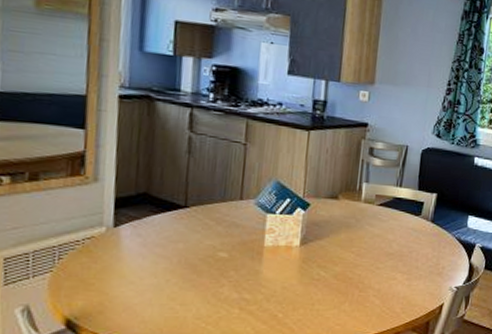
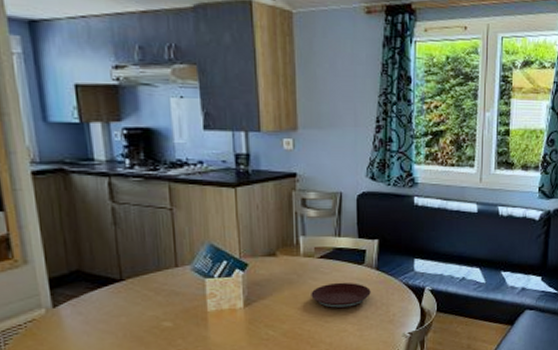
plate: none [366,230,424,257] -> present [311,282,371,309]

